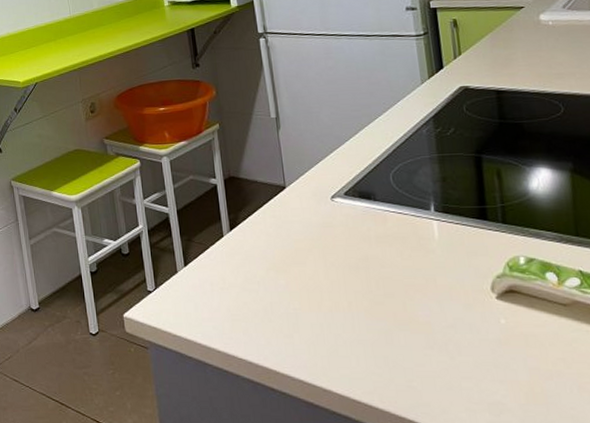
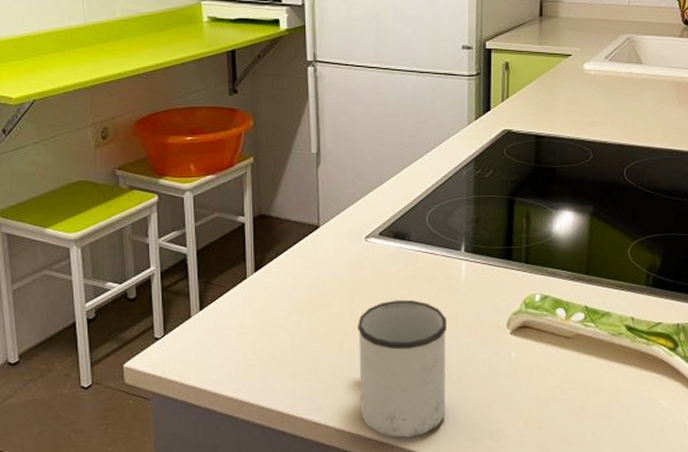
mug: none [333,259,436,404] -> present [358,299,447,438]

